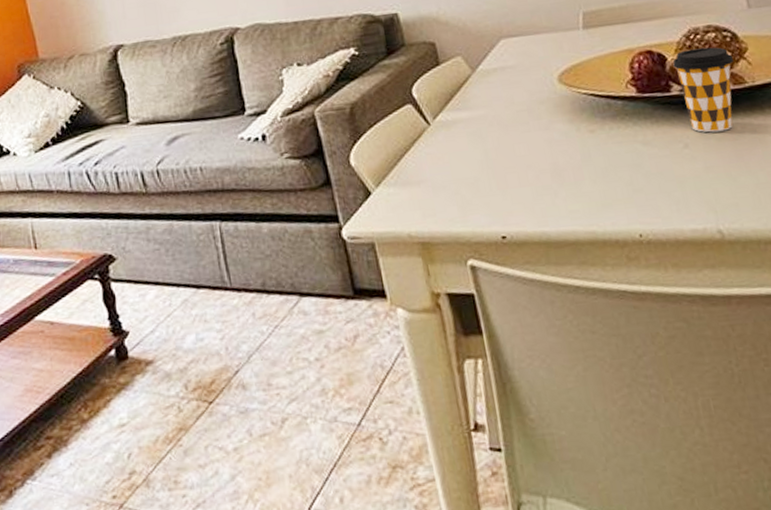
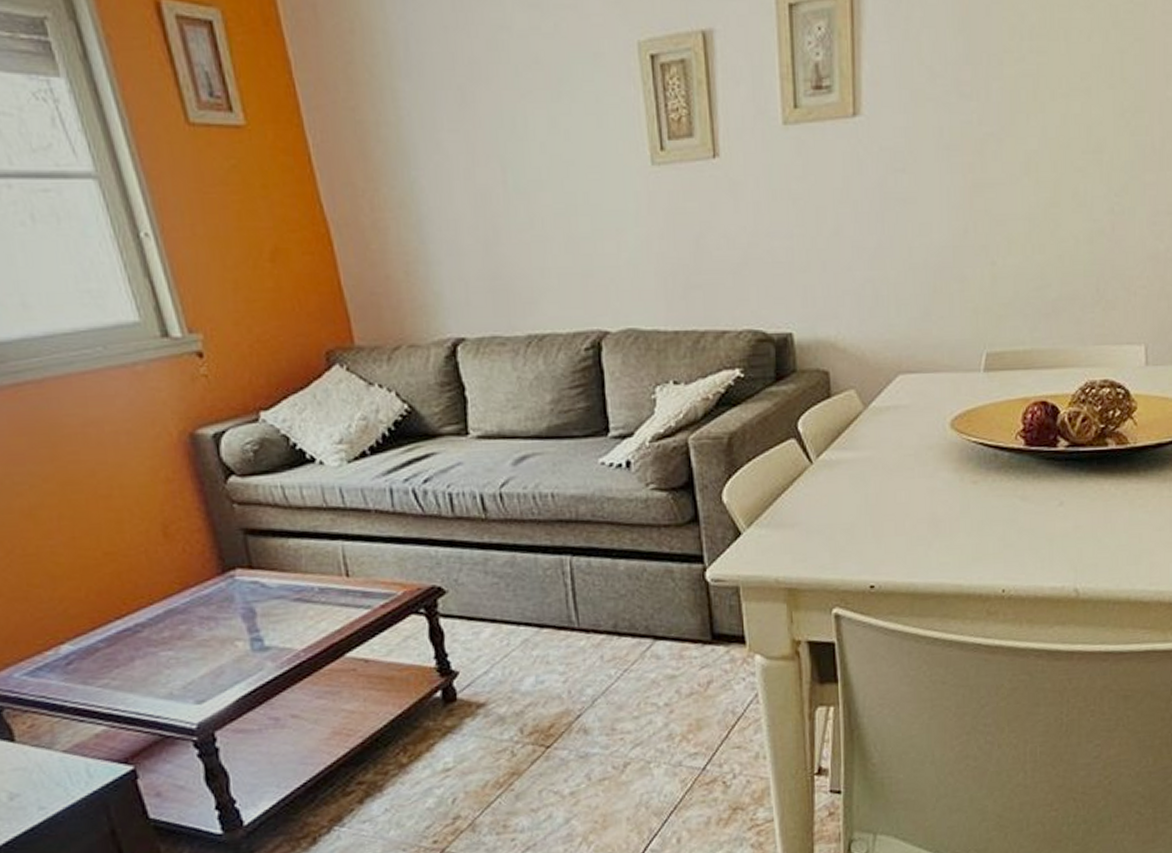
coffee cup: present [672,47,735,133] -> none [1064,403,1122,492]

